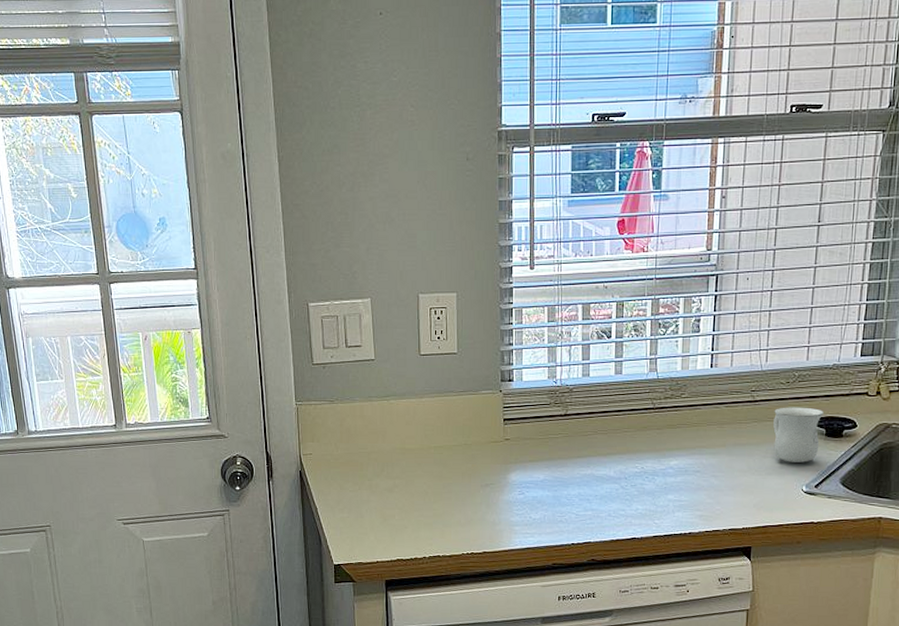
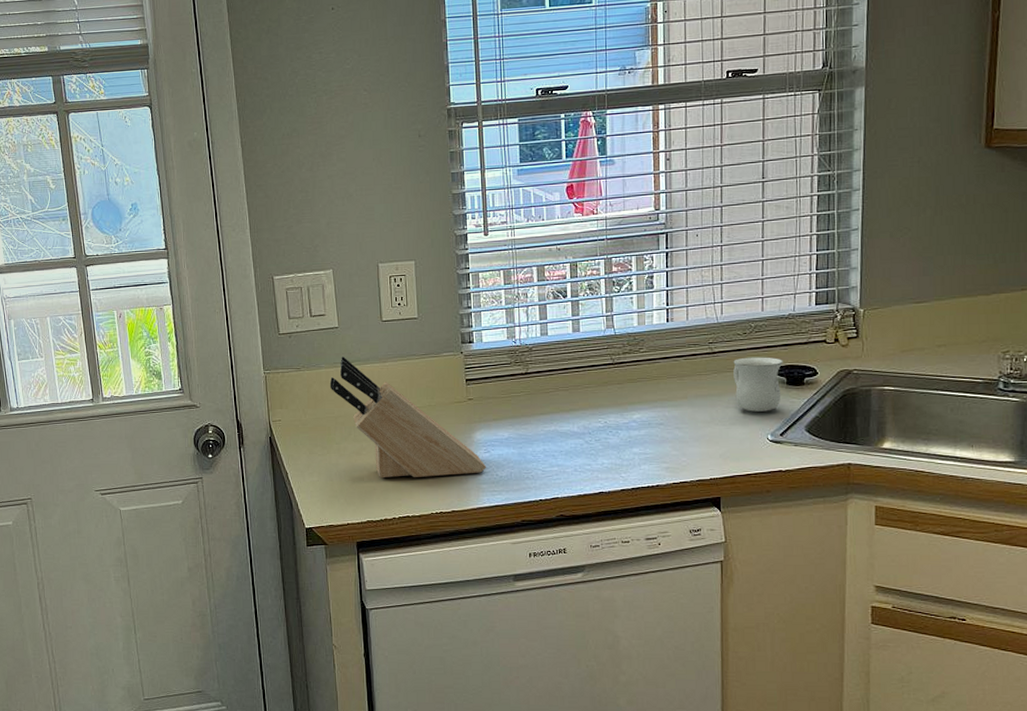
knife block: none [363,390,520,518] -> present [329,356,486,478]

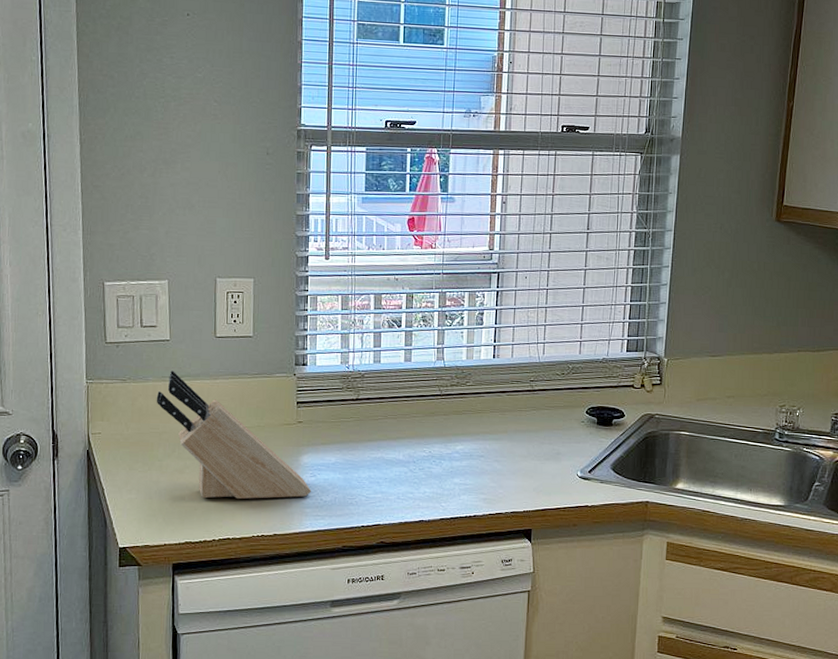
mug: present [733,357,783,412] -> none [550,396,595,449]

